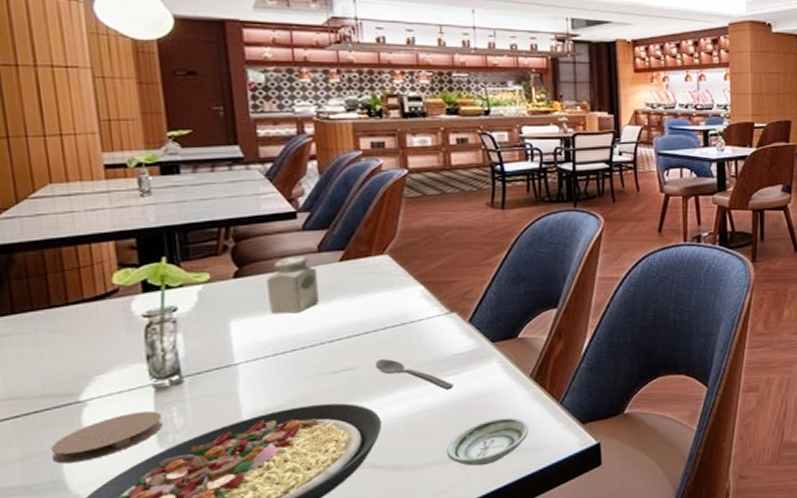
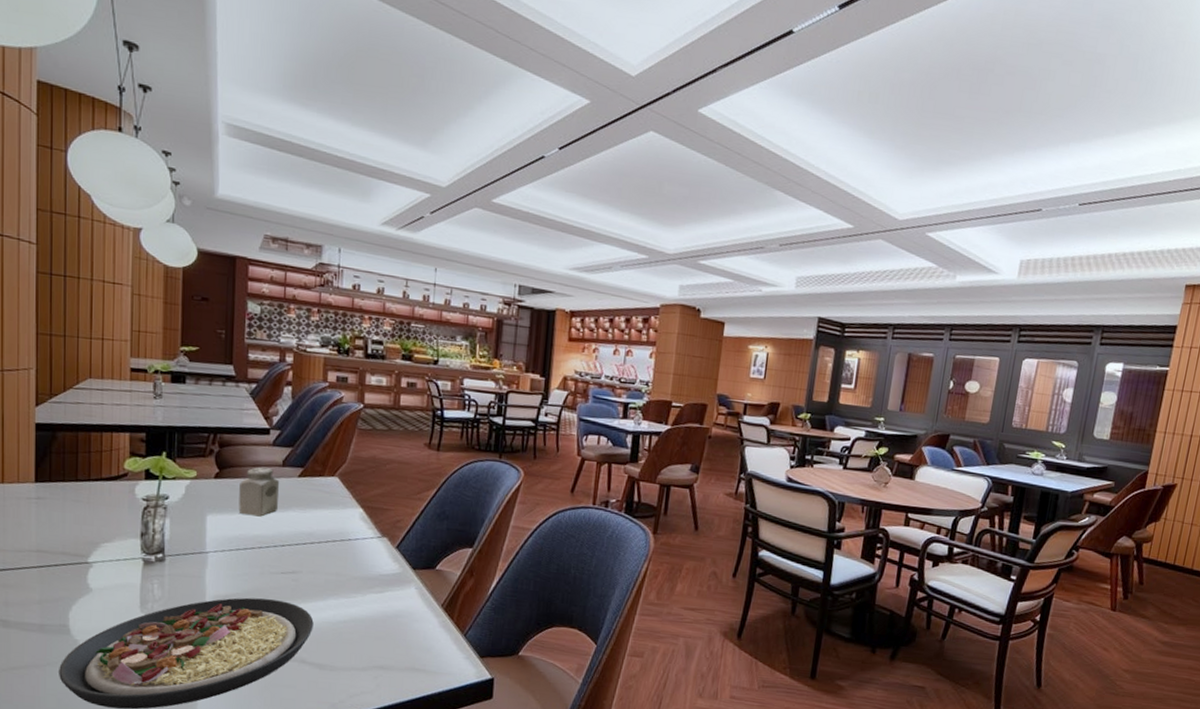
coaster: present [51,411,162,464] -> none [63,579,145,613]
spoon: present [375,359,455,390] -> none [315,568,377,606]
saucer: present [446,417,530,466] -> none [362,638,435,679]

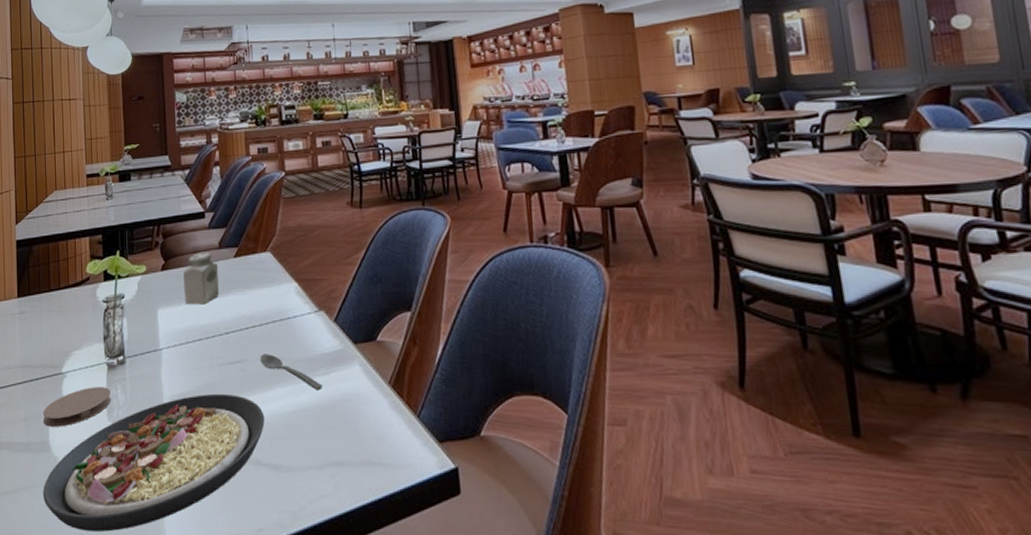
coaster: none [63,579,145,613] -> present [43,387,111,427]
spoon: none [315,568,377,606] -> present [260,354,323,391]

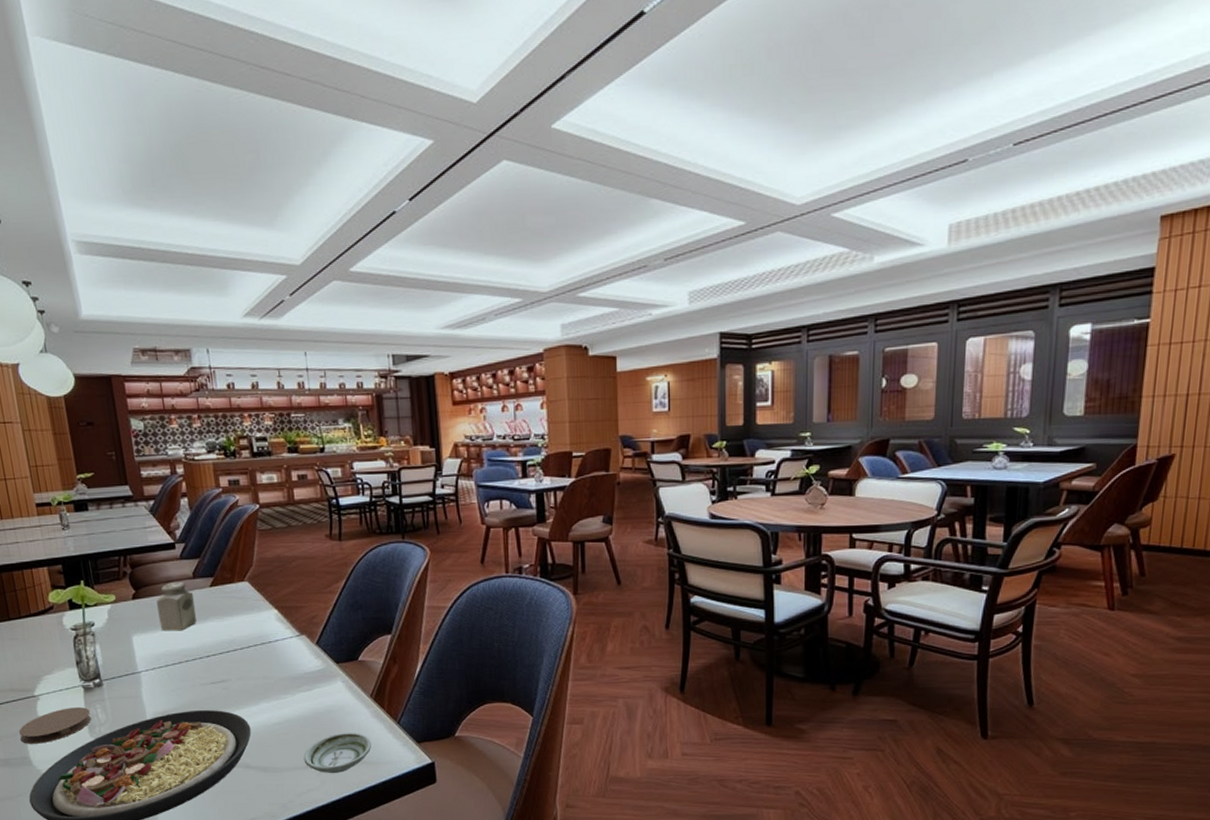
spoon: present [260,354,323,391] -> none [243,674,307,704]
saucer: none [317,426,390,477] -> present [303,732,372,774]

